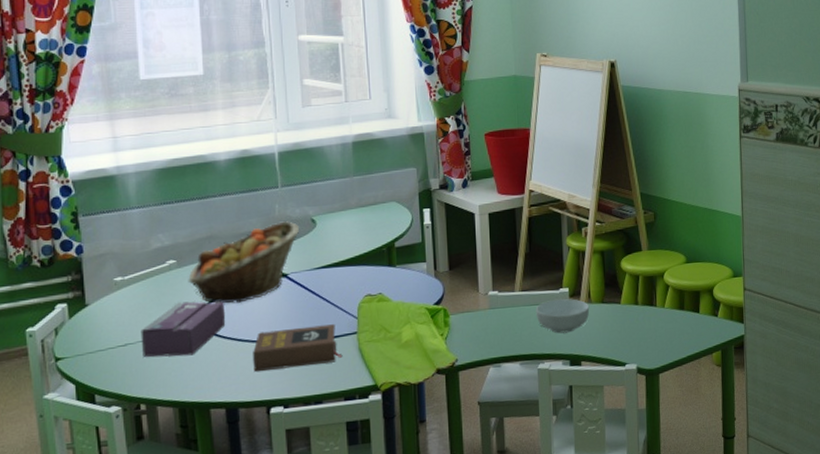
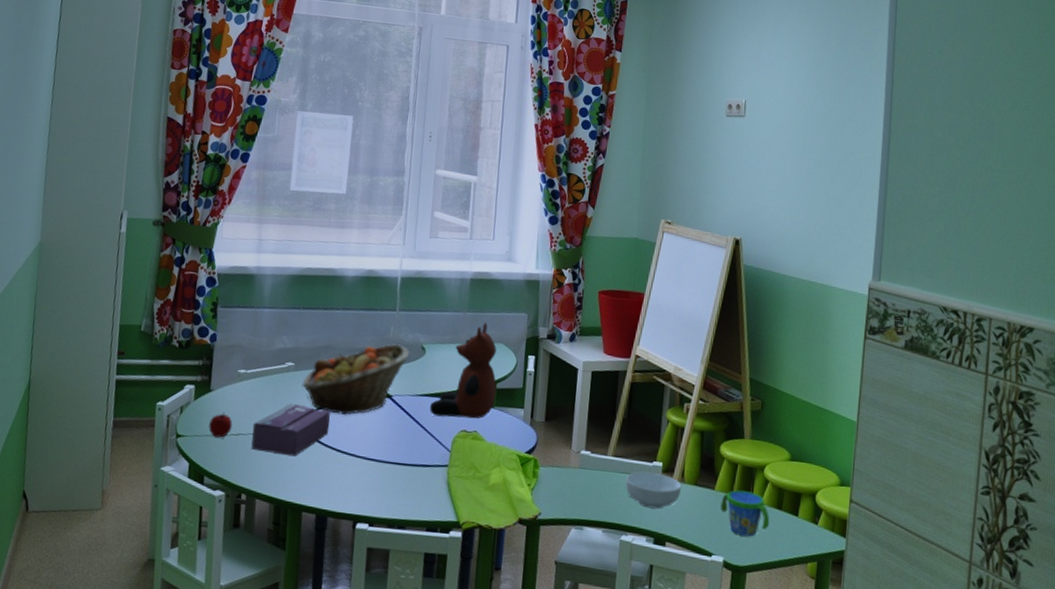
apple: none [91,325,117,353] -> present [208,412,233,438]
book: present [253,324,343,373] -> none [347,447,431,491]
teddy bear: none [330,183,396,286] -> present [430,322,497,419]
snack cup: none [628,298,675,341] -> present [720,490,770,537]

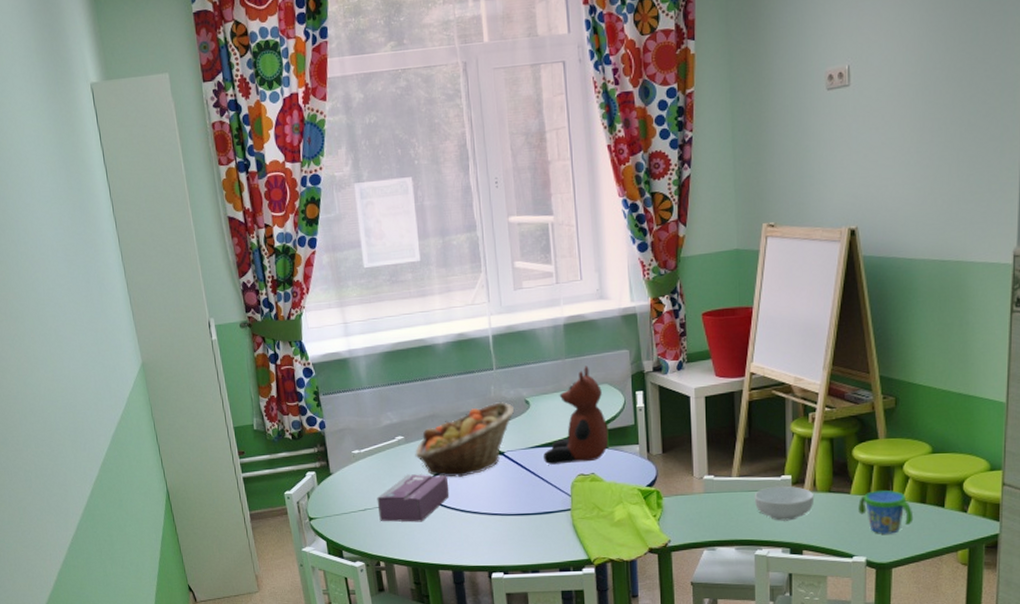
apple: present [208,412,233,438] -> none [336,491,358,515]

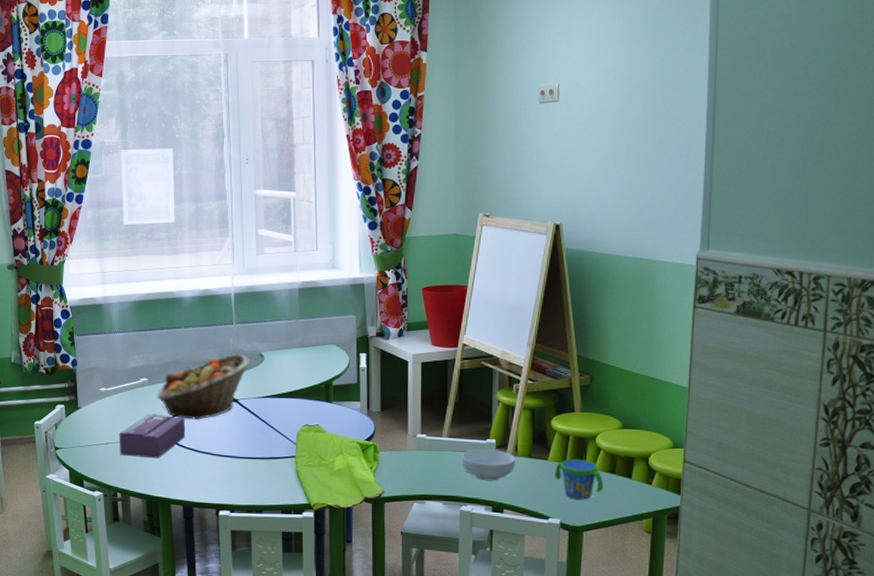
teddy bear: present [544,366,609,465] -> none [274,327,333,415]

